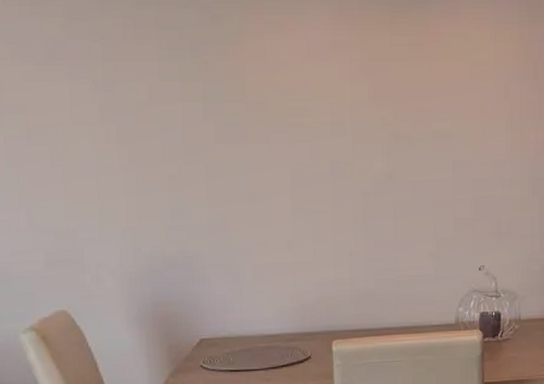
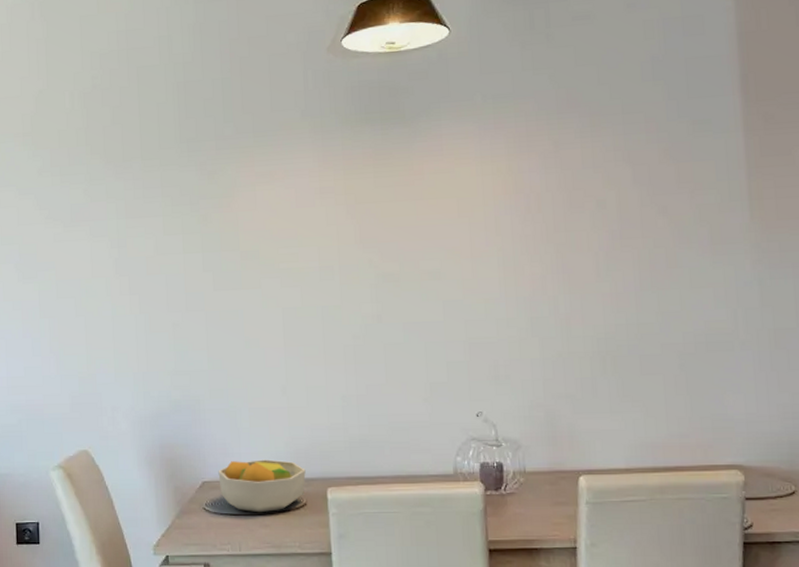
fruit bowl: none [217,315,311,368] -> present [218,459,306,513]

